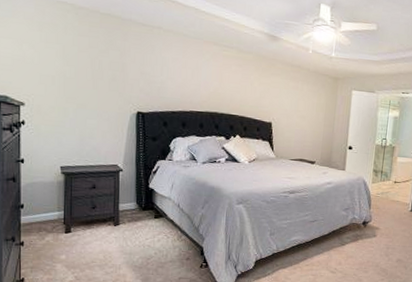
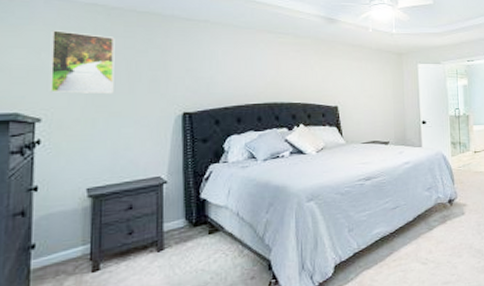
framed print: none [30,24,82,88] -> present [50,30,115,94]

